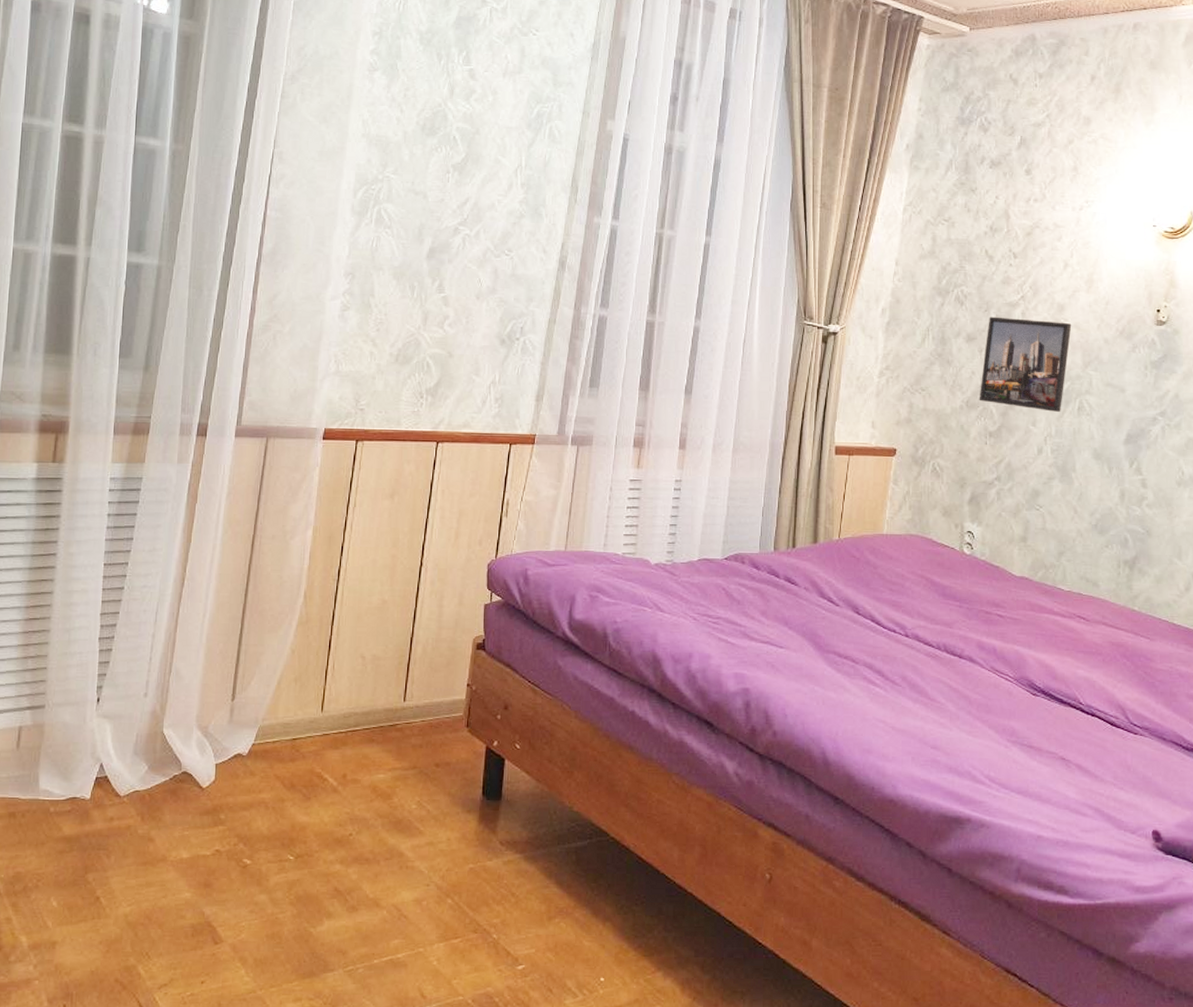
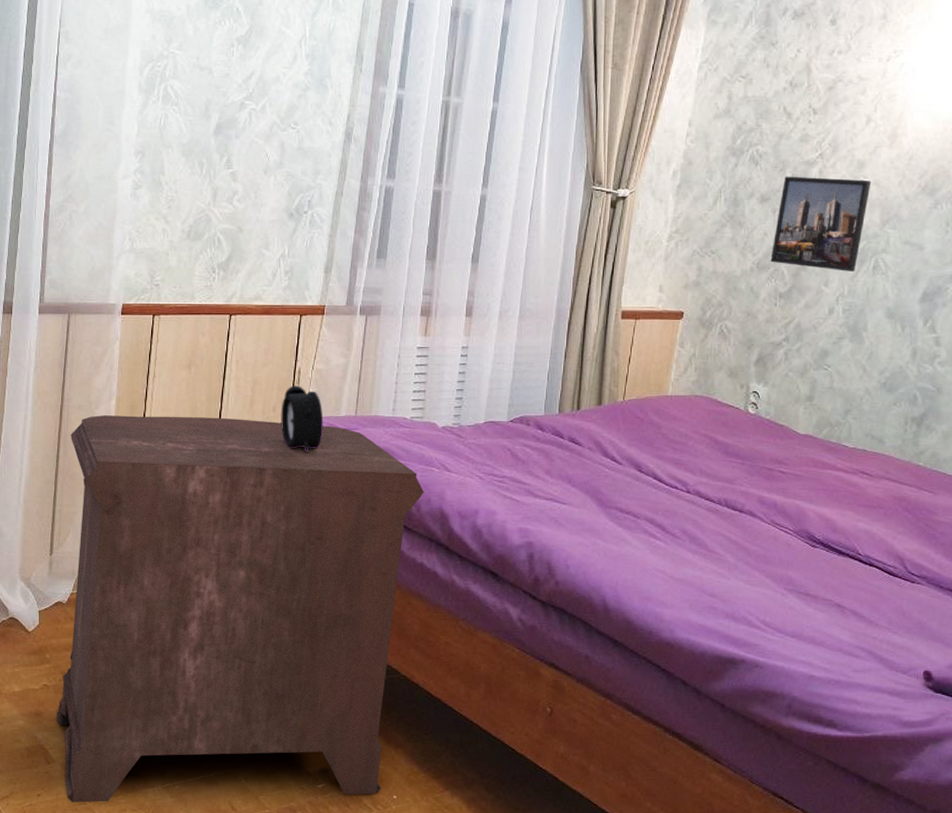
nightstand: none [227,546,636,991] -> present [56,415,424,803]
alarm clock: none [487,518,532,588] -> present [281,386,324,451]

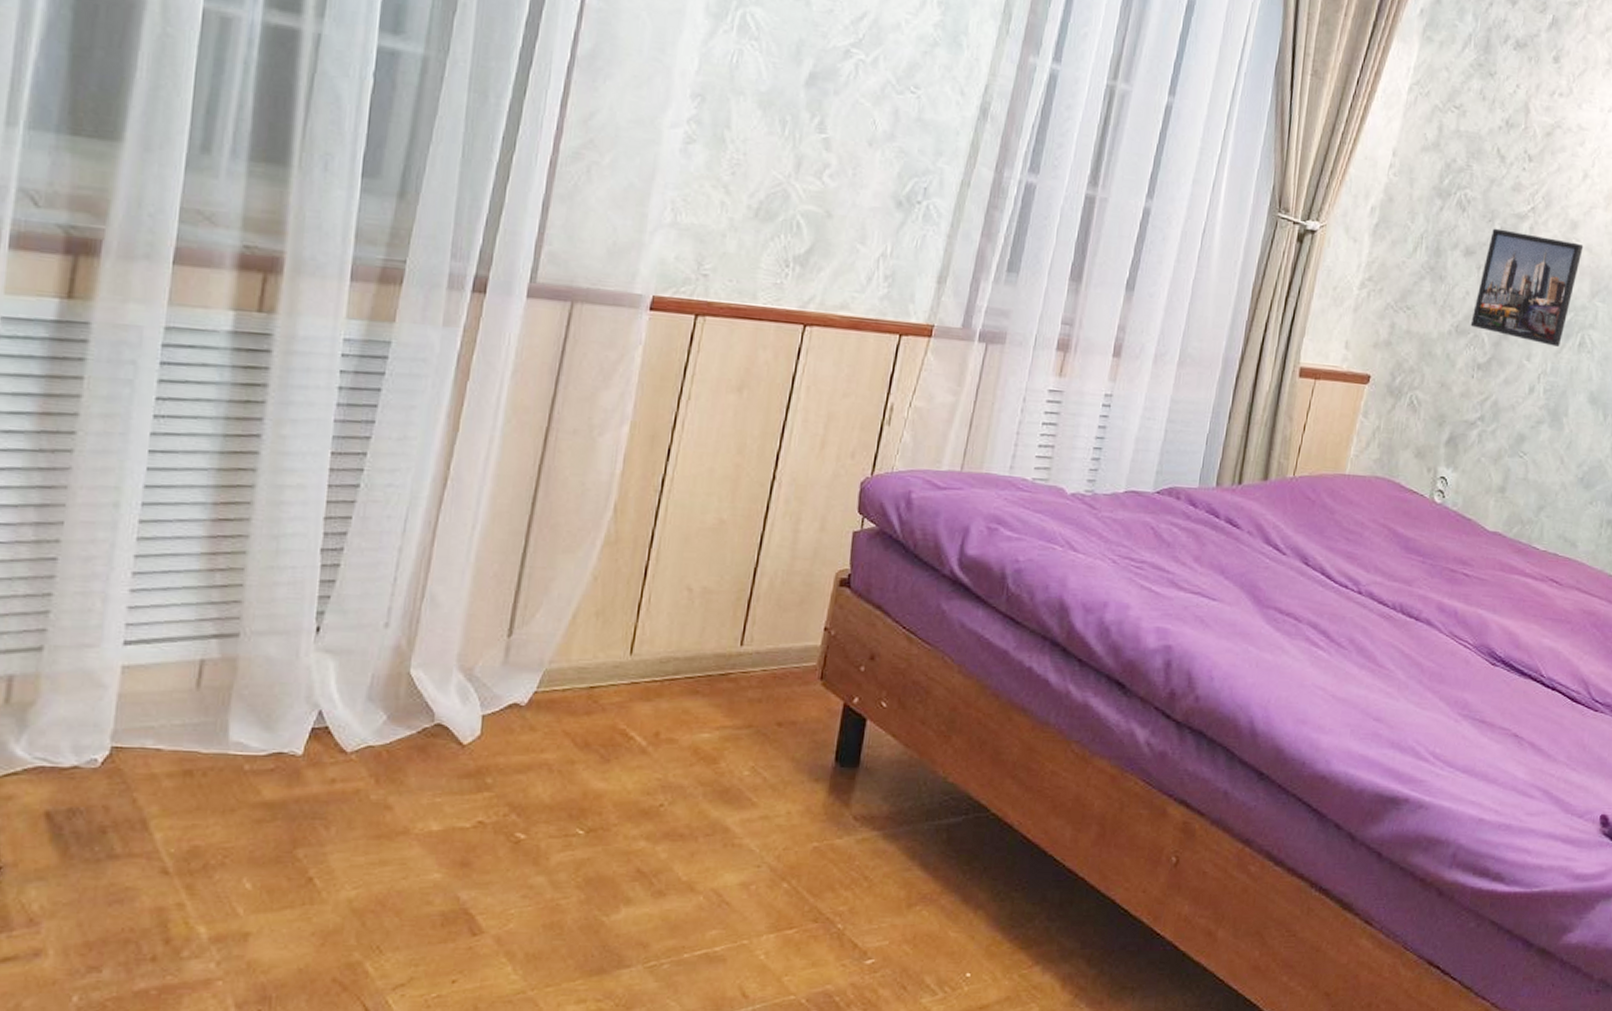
nightstand: present [56,415,424,803] -> none [492,445,1041,991]
alarm clock: present [281,386,324,451] -> none [859,426,919,514]

